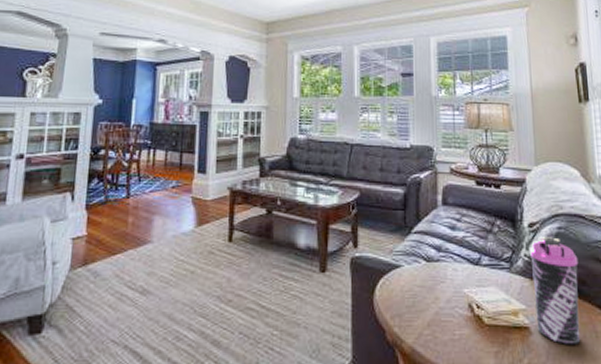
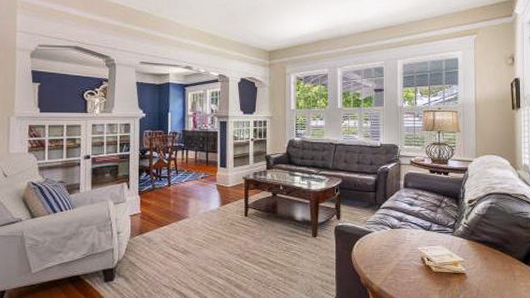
water bottle: present [529,235,580,346] -> none [467,209,504,286]

